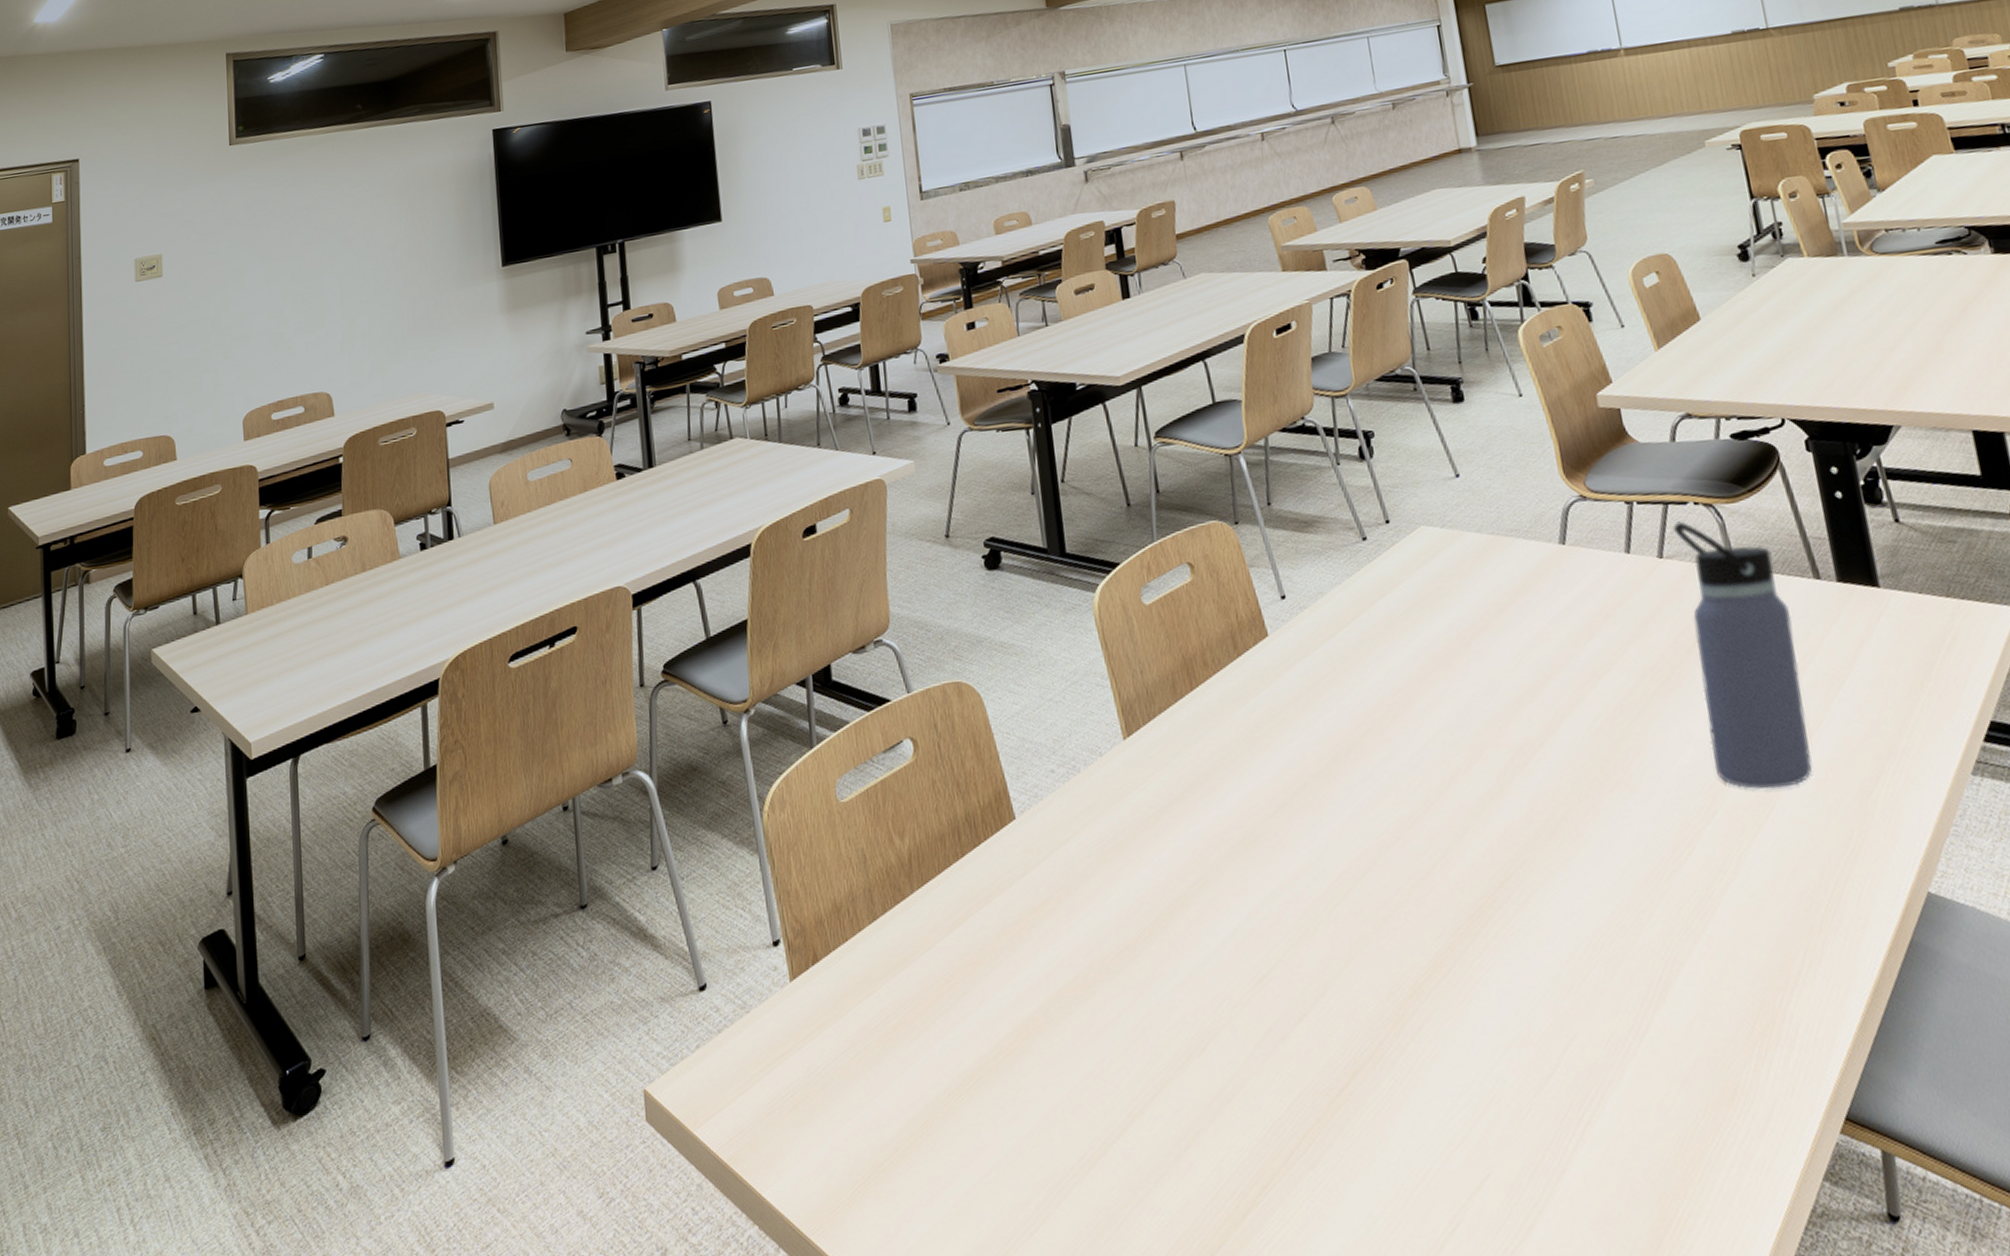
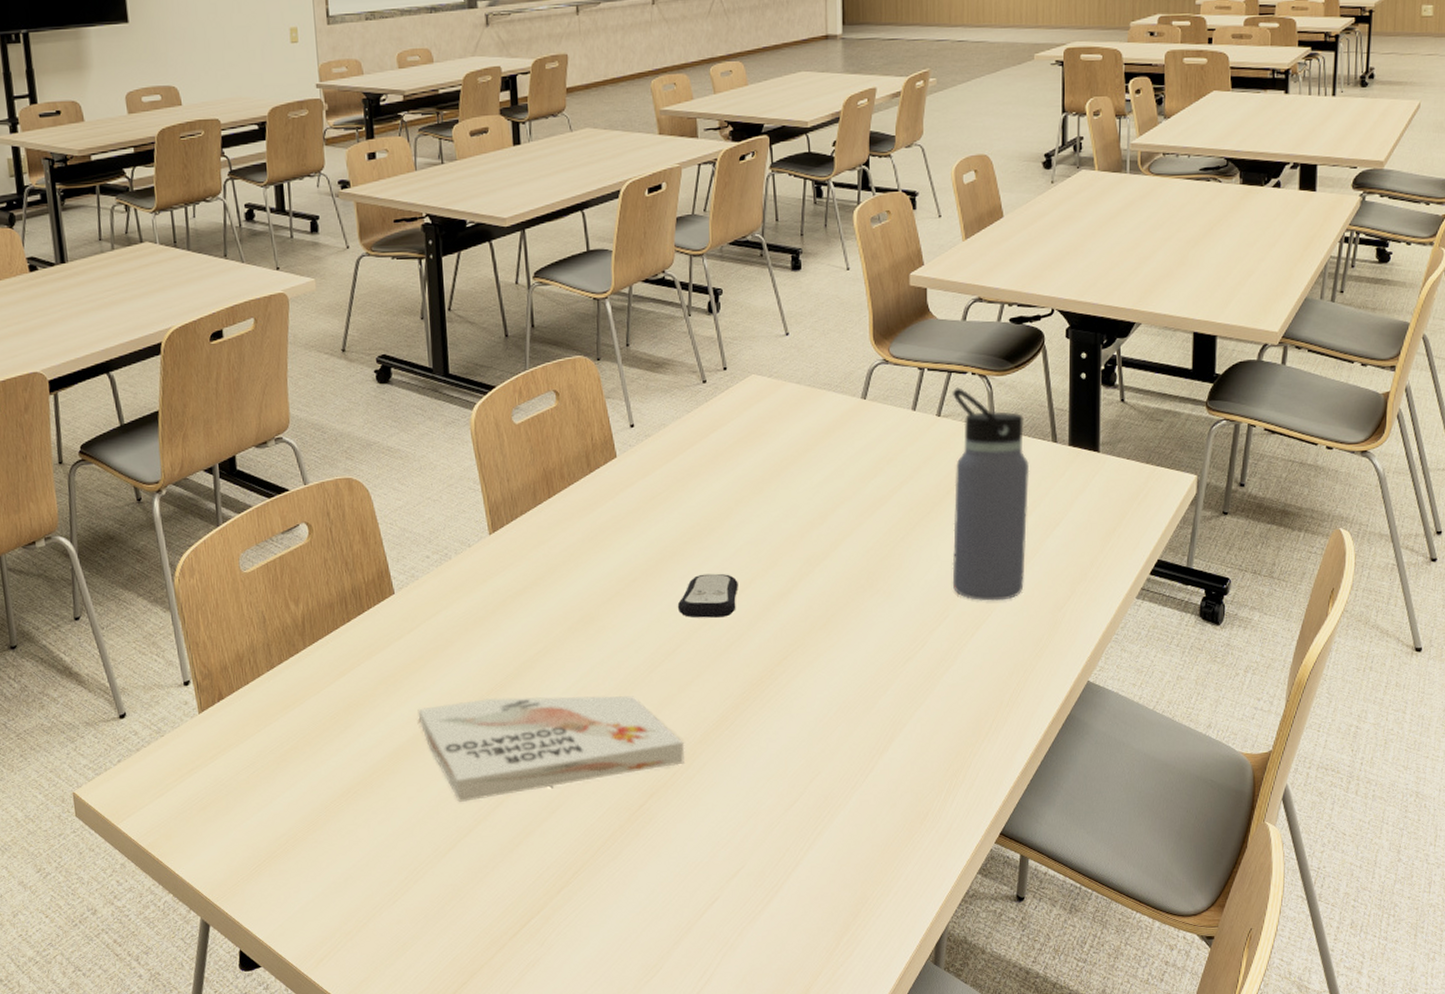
book: none [1049,937,1393,1090] -> present [417,695,685,802]
remote control: none [1361,772,1436,831] -> present [677,573,738,618]

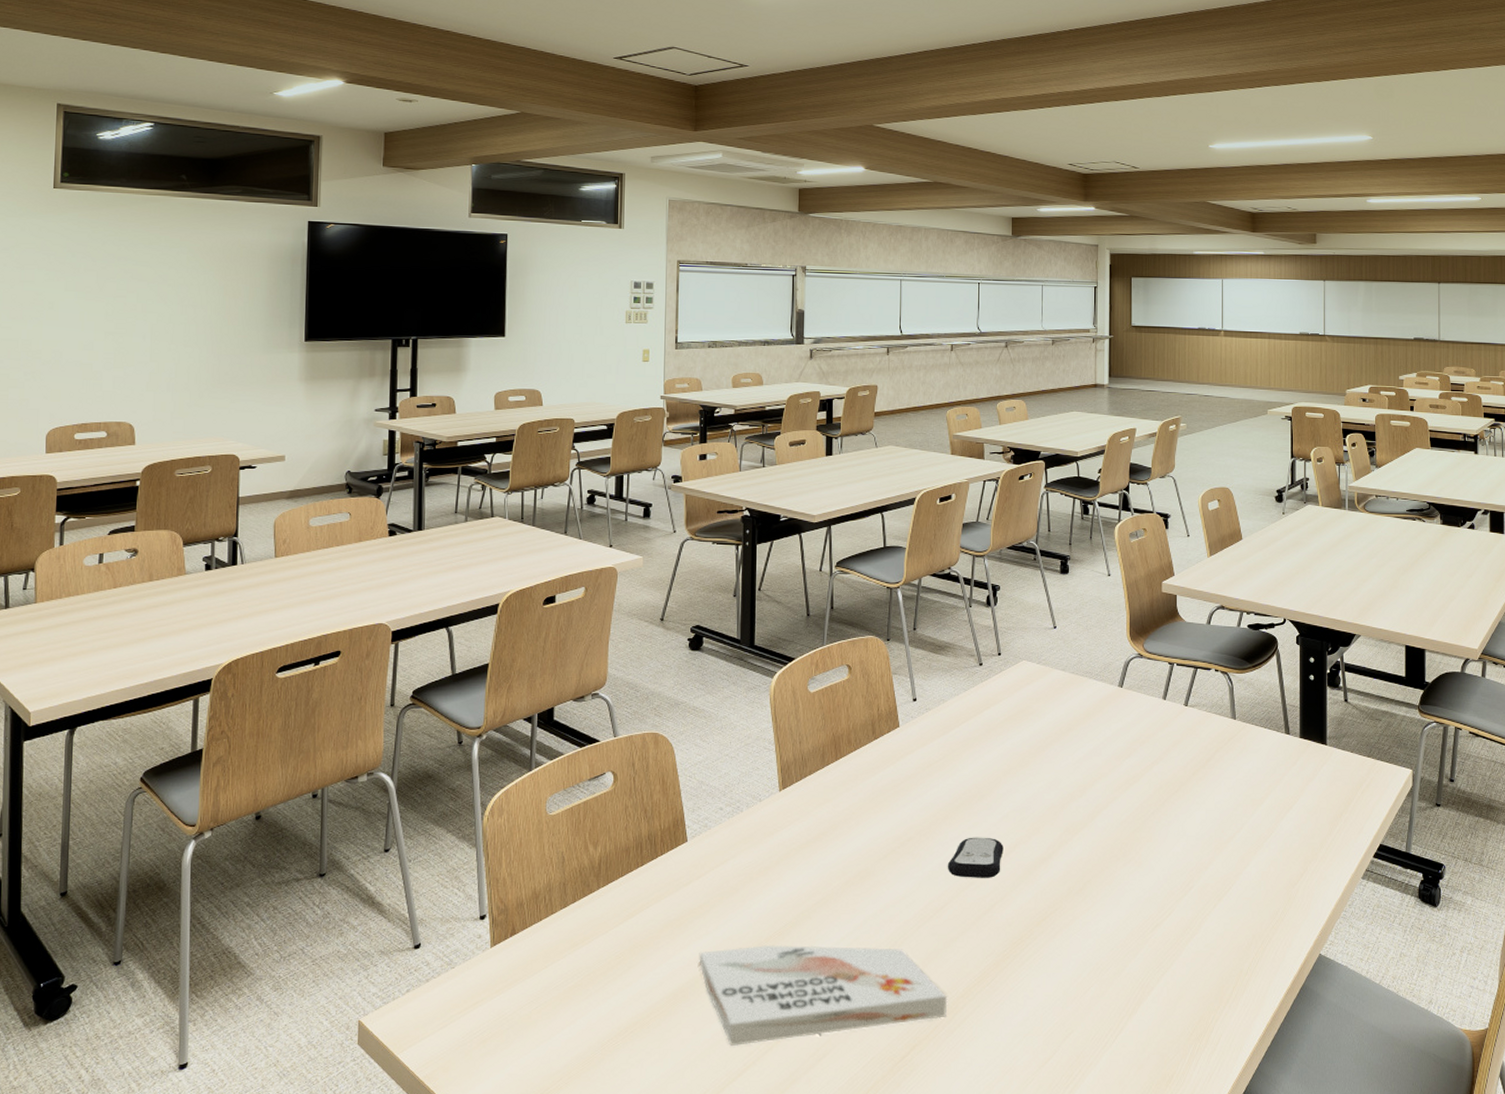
water bottle: present [952,387,1030,601] -> none [1197,682,1266,875]

